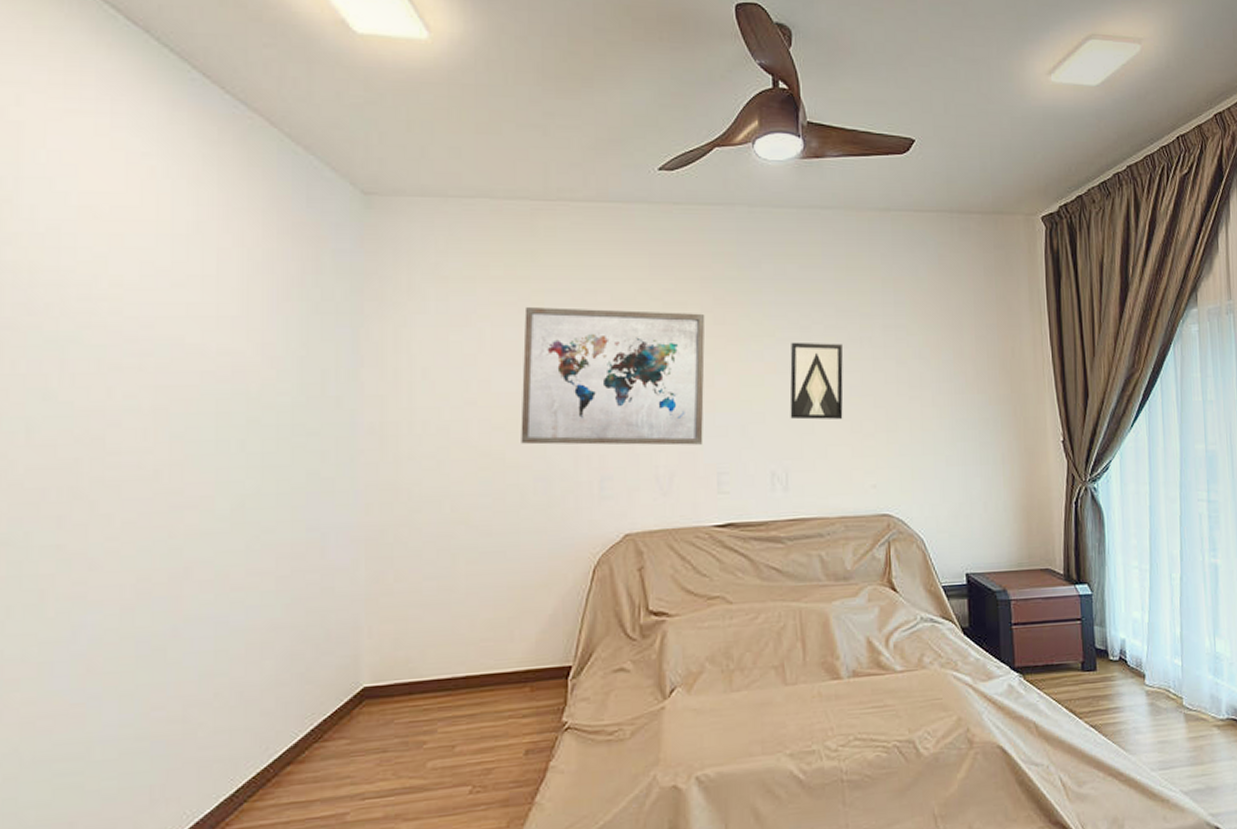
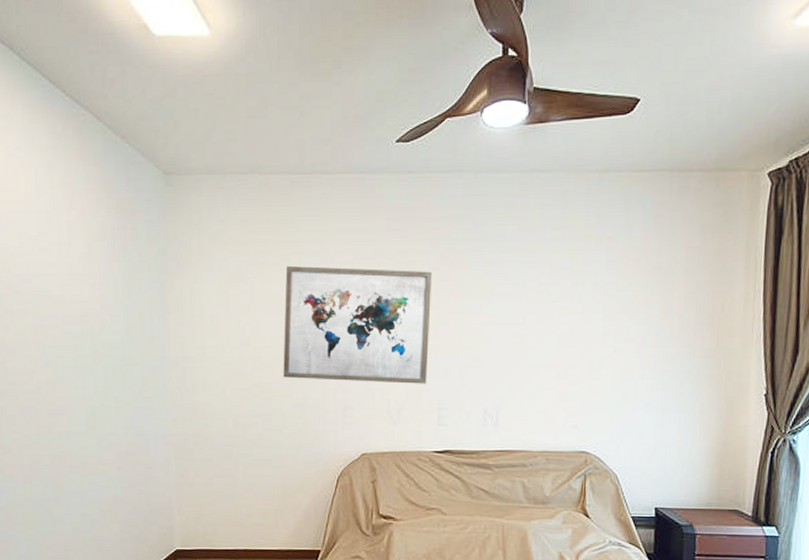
wall art: present [790,342,843,420] -> none [503,297,554,366]

